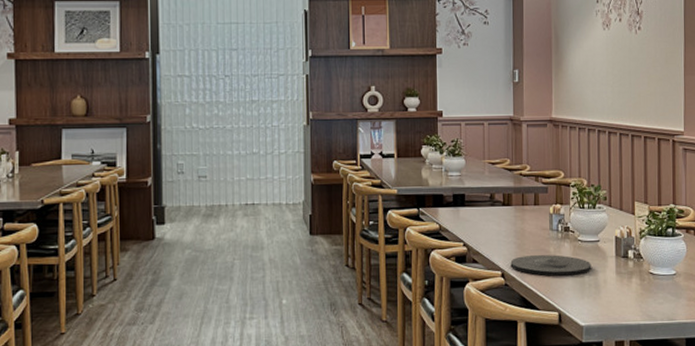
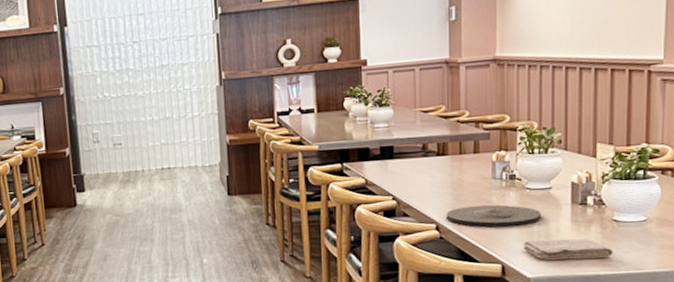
washcloth: none [577,289,651,309] -> present [523,238,613,260]

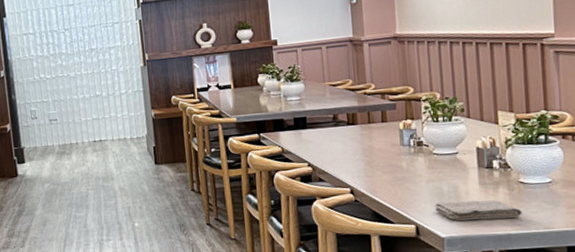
plate: present [446,204,542,228] -> none [359,169,451,191]

